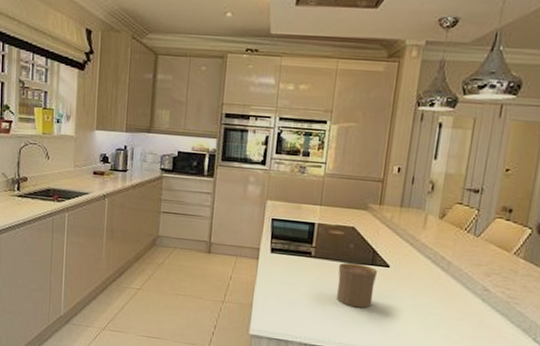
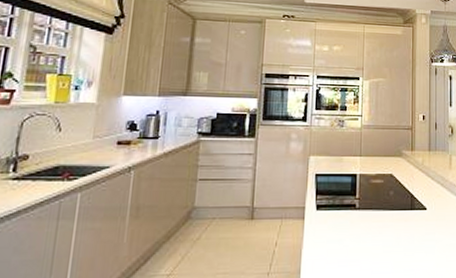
cup: present [336,262,378,308] -> none [381,209,417,256]

